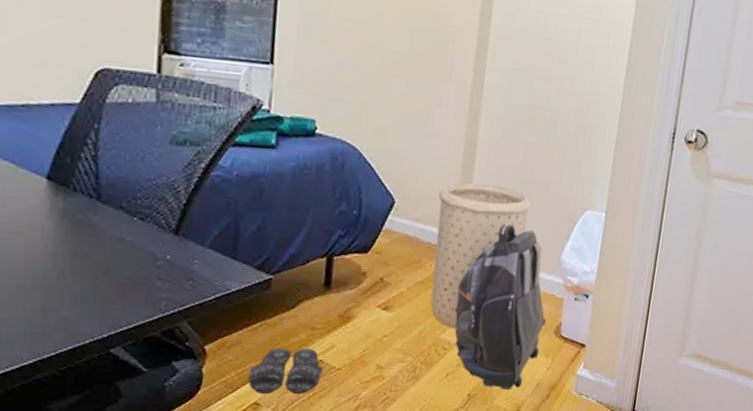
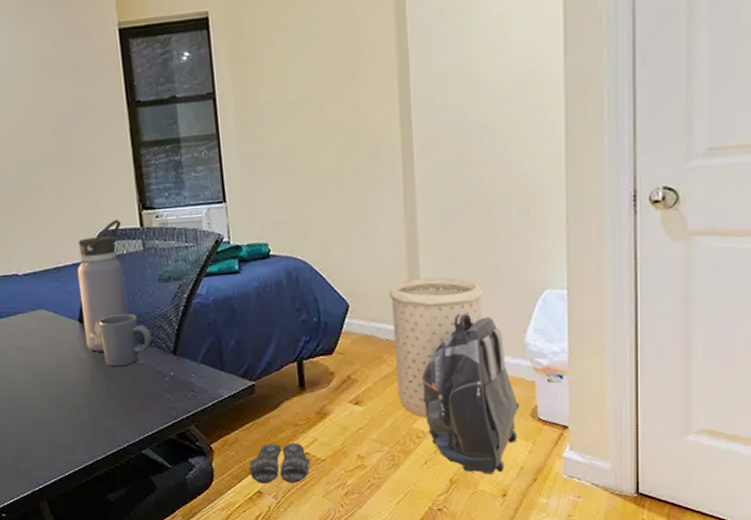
water bottle: none [53,58,131,221] -> present [77,220,127,352]
mug: none [76,175,148,243] -> present [99,313,152,367]

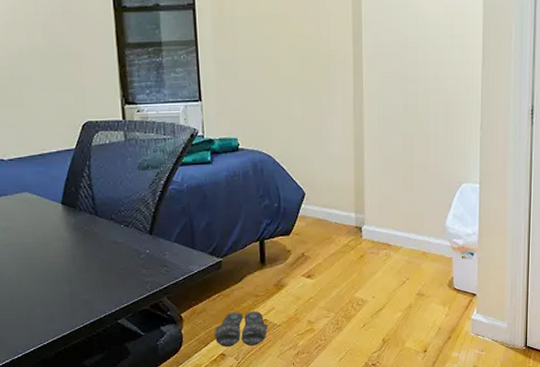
water bottle: present [77,220,127,352] -> none [61,112,108,232]
mug: present [99,313,152,367] -> none [81,197,130,246]
laundry basket: present [389,277,483,418] -> none [339,171,415,289]
backpack: present [421,314,520,474] -> none [362,202,440,334]

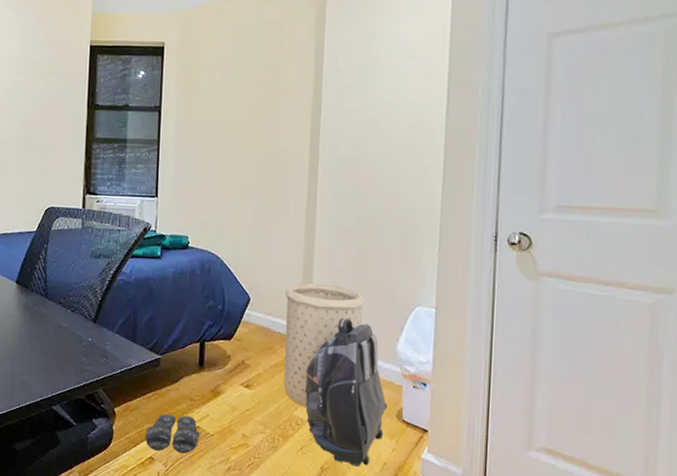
laundry basket: none [339,171,415,289] -> present [283,282,365,407]
backpack: none [362,202,440,334] -> present [304,318,388,467]

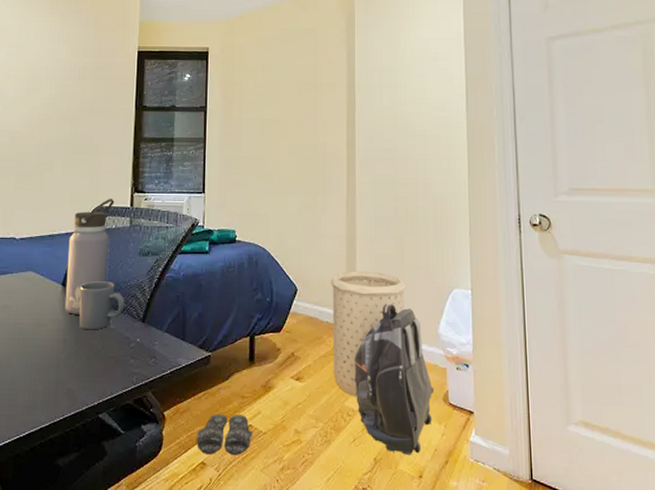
water bottle: none [20,200,67,312] -> present [65,199,115,315]
mug: none [33,280,77,328] -> present [79,280,125,330]

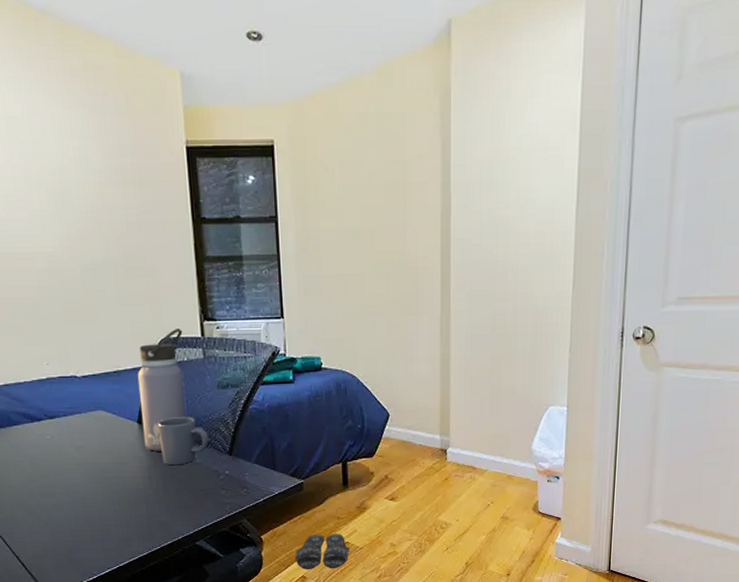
laundry basket: present [331,271,406,397] -> none [424,393,501,512]
backpack: present [353,304,434,455] -> none [447,424,525,558]

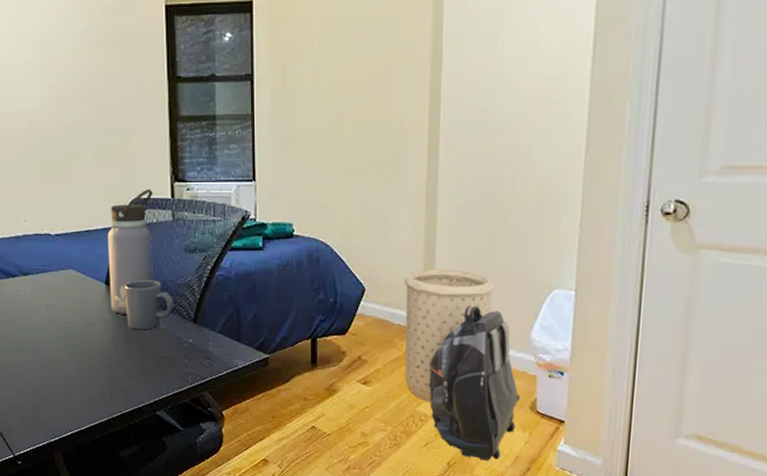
slippers: present [295,534,349,569] -> none [258,415,316,454]
laundry basket: none [424,393,501,512] -> present [404,269,495,402]
backpack: none [447,424,525,558] -> present [427,306,521,461]

